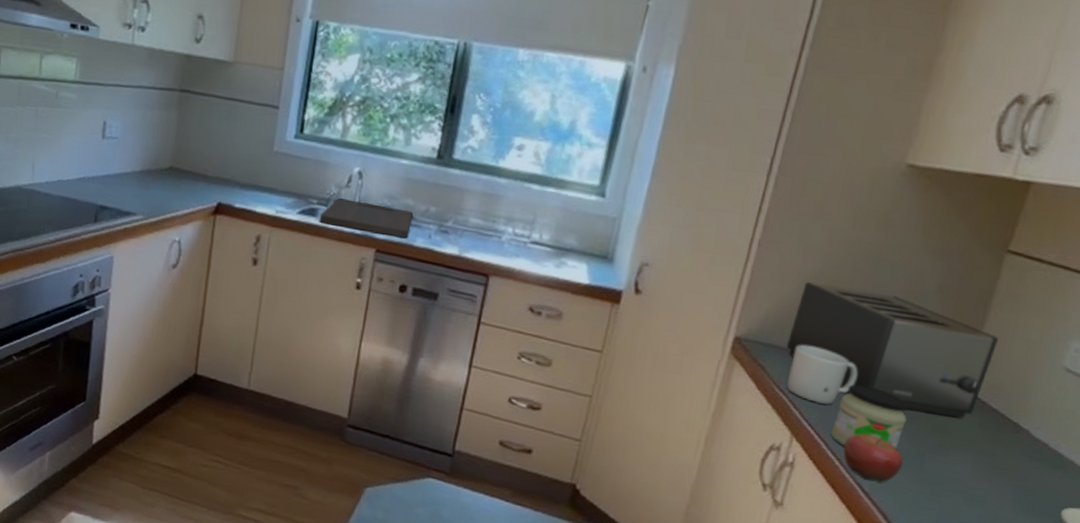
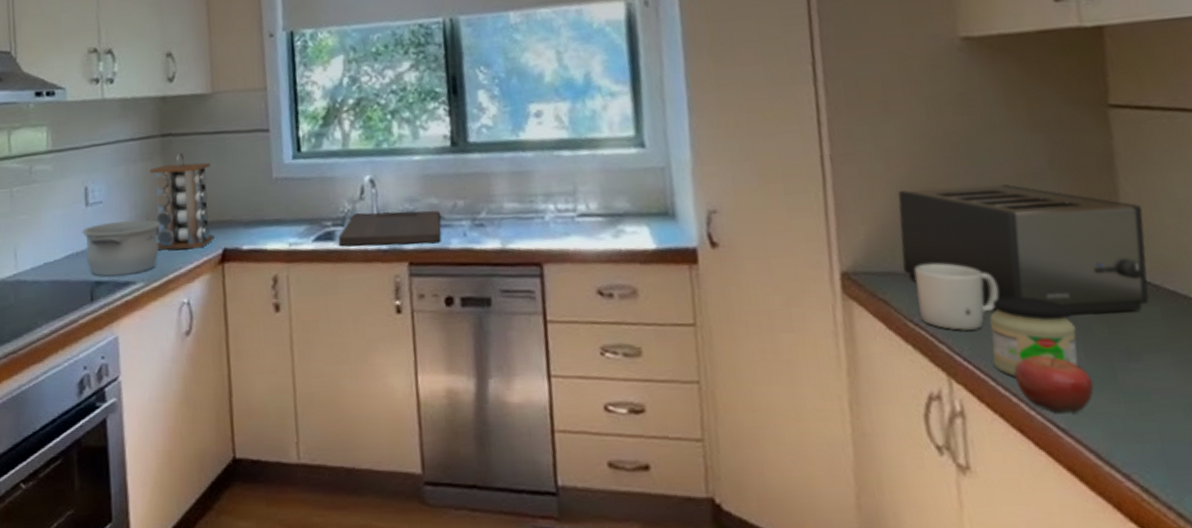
cooking pot: none [95,157,167,208] -> present [82,219,161,277]
spice rack: none [160,109,220,198] -> present [149,152,215,251]

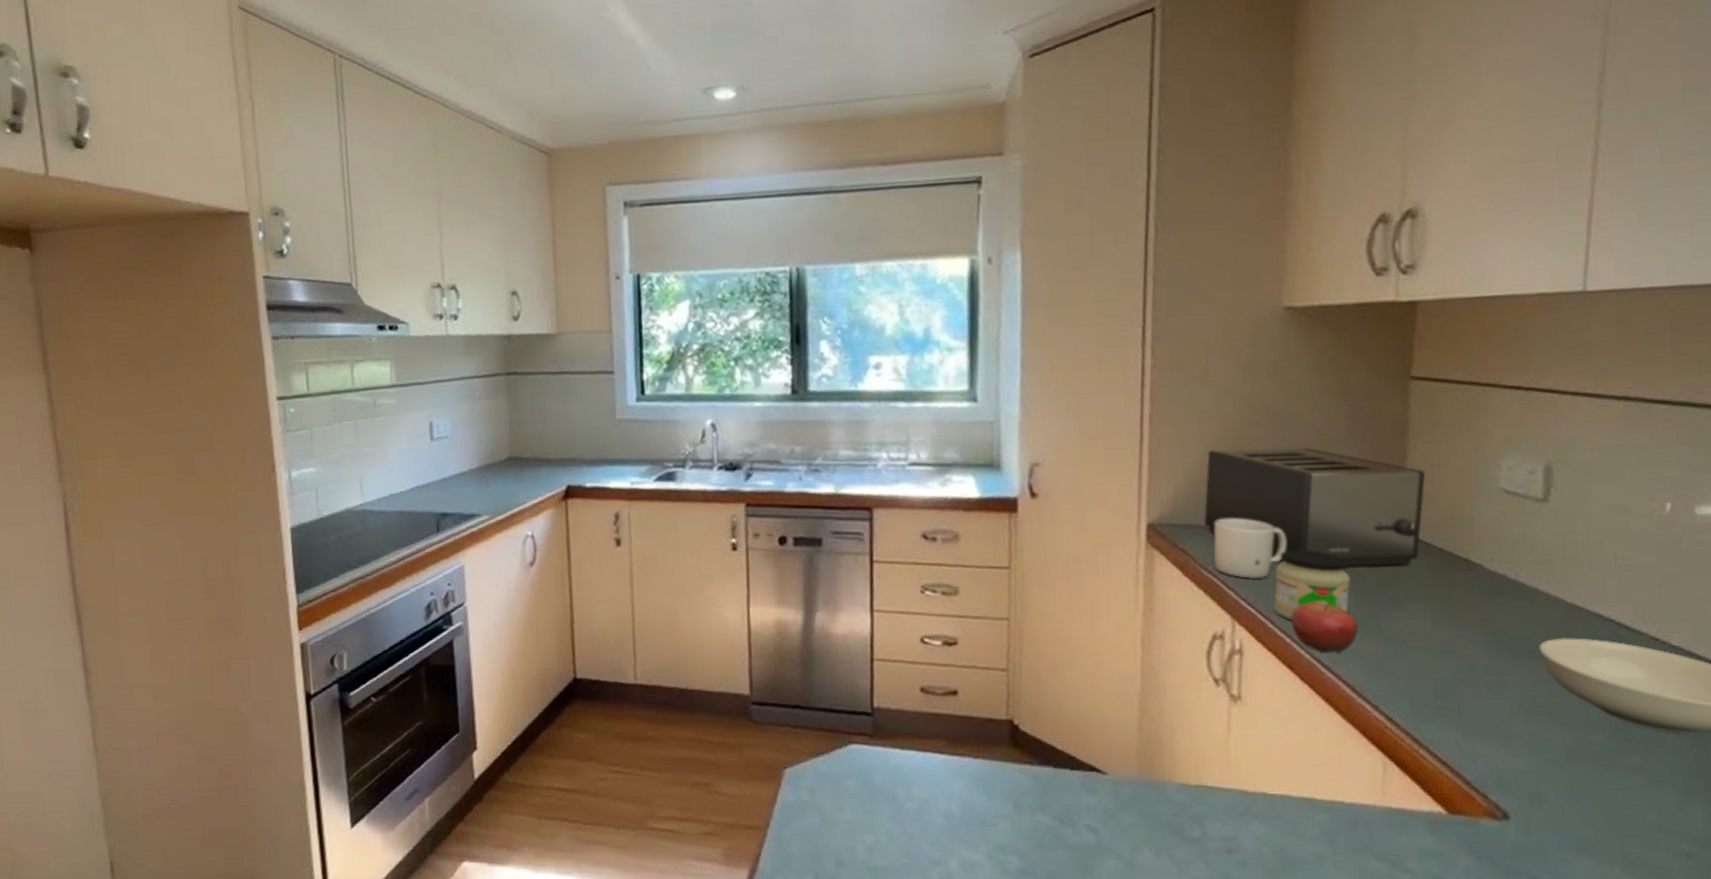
cooking pot: present [82,219,161,277] -> none [427,455,506,510]
spice rack: present [149,152,215,251] -> none [494,391,558,486]
cutting board: present [338,210,442,247] -> none [678,455,779,487]

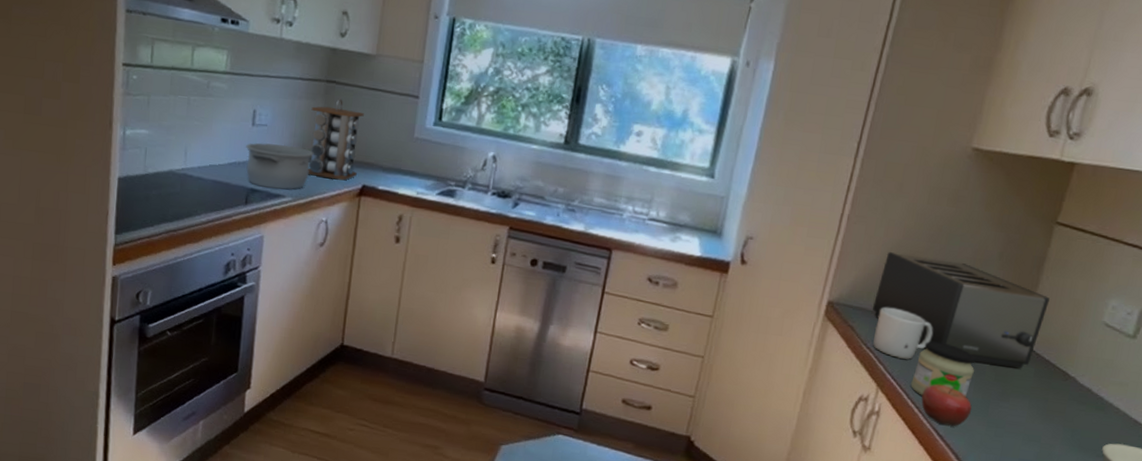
cooking pot: none [427,455,506,510] -> present [246,143,314,190]
spice rack: none [494,391,558,486] -> present [307,98,364,181]

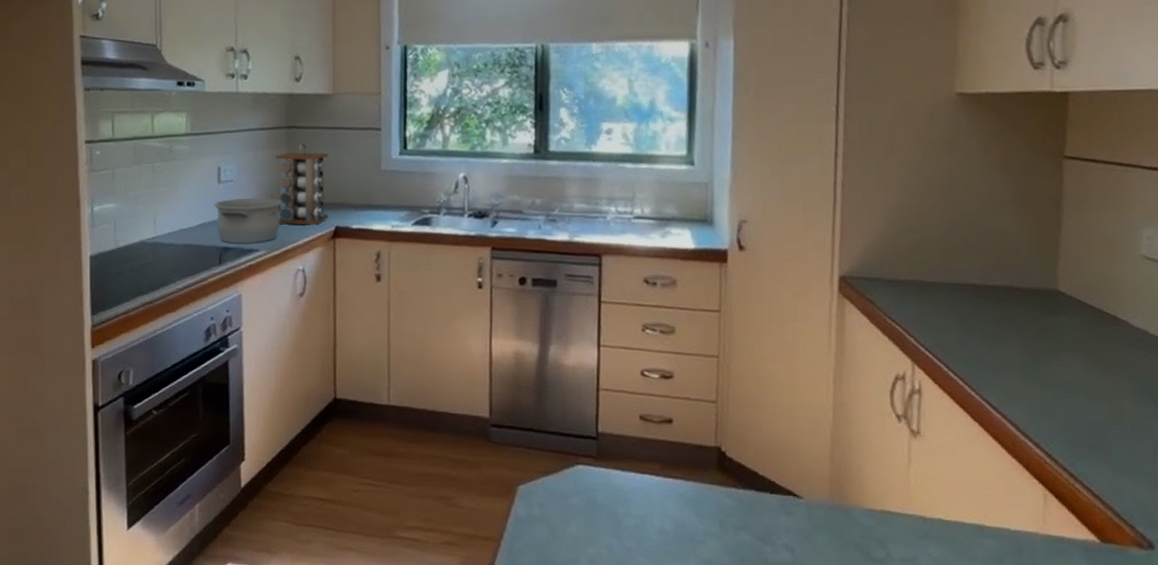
toaster: present [873,252,1050,369] -> none [888,214,1077,320]
mug: present [873,307,933,360] -> none [895,273,959,327]
jar: present [911,341,975,397] -> none [948,303,1014,365]
fruit: present [921,384,972,426] -> none [963,348,1022,394]

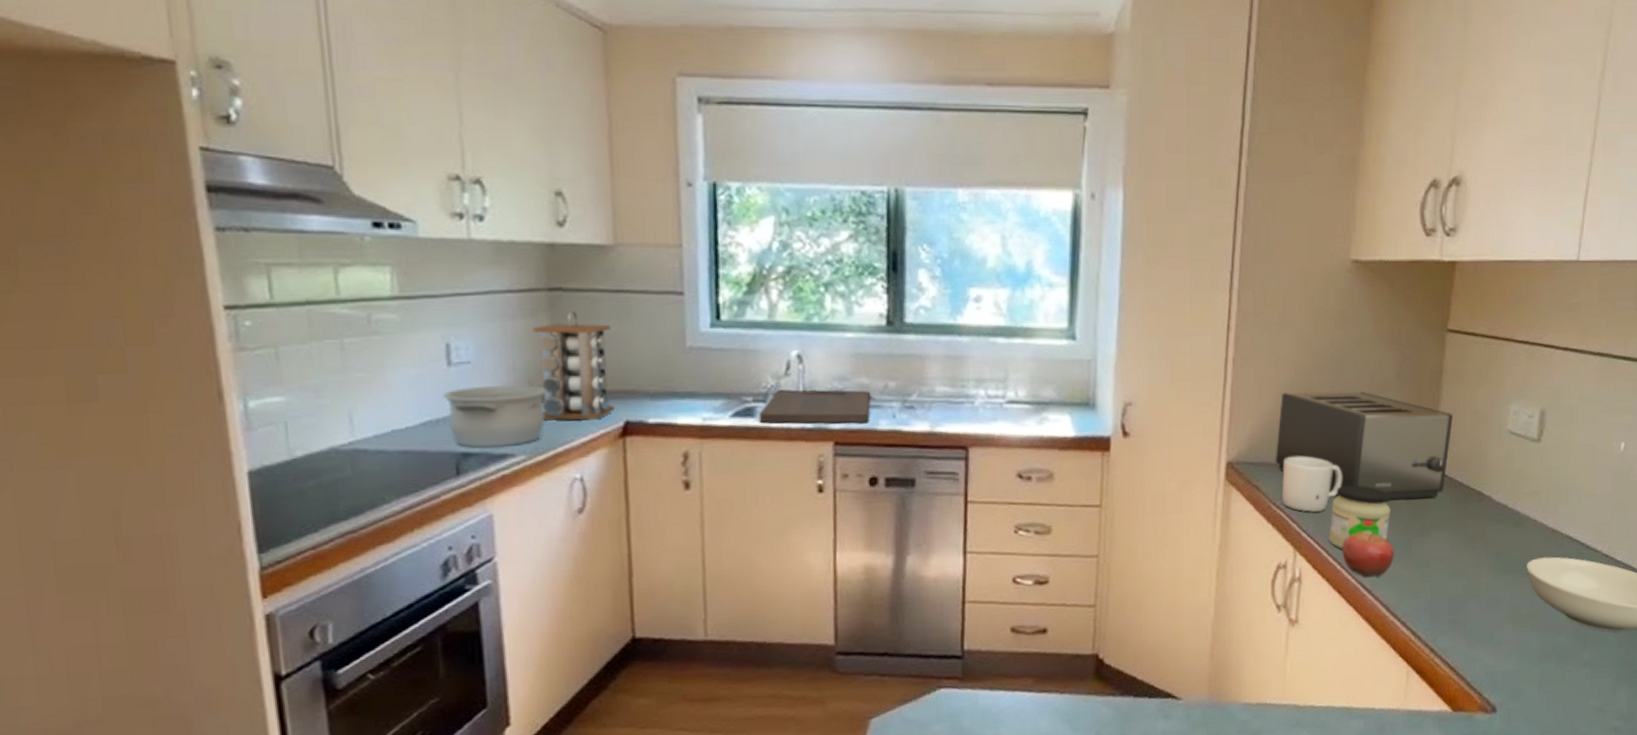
cutting board: none [433,204,521,233] -> present [758,389,871,425]
toaster: none [888,214,1077,320] -> present [1276,392,1453,500]
mug: none [895,273,959,327] -> present [1281,456,1342,512]
jar: none [948,303,1014,365] -> present [1329,485,1390,549]
fruit: none [963,348,1022,394] -> present [1342,529,1395,577]

